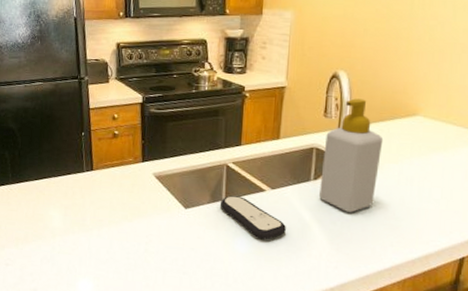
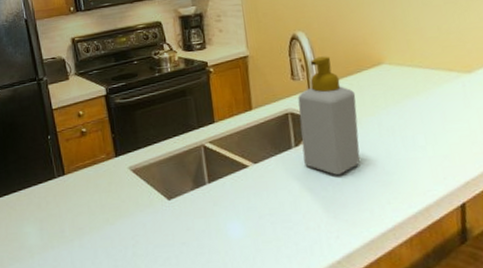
remote control: present [219,196,286,240] -> none [203,177,278,220]

